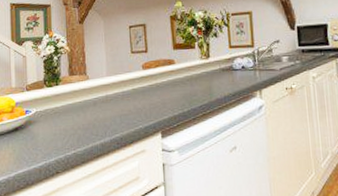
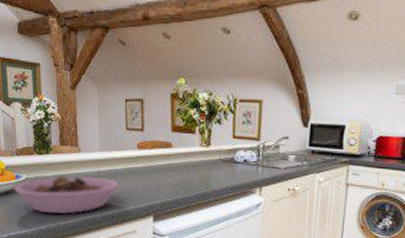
bowl: none [23,100,126,146] -> present [14,175,118,215]

